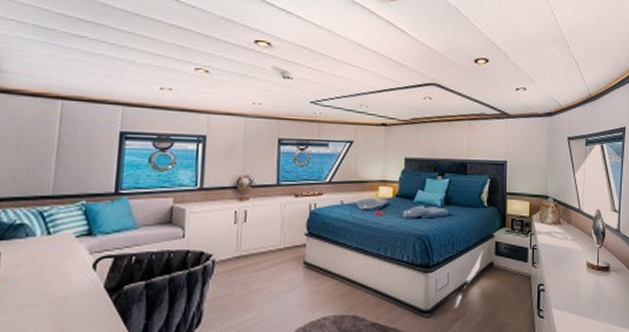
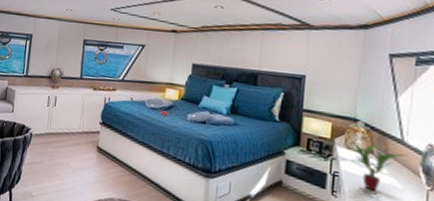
potted plant: none [541,215,583,257] -> present [346,141,407,192]

